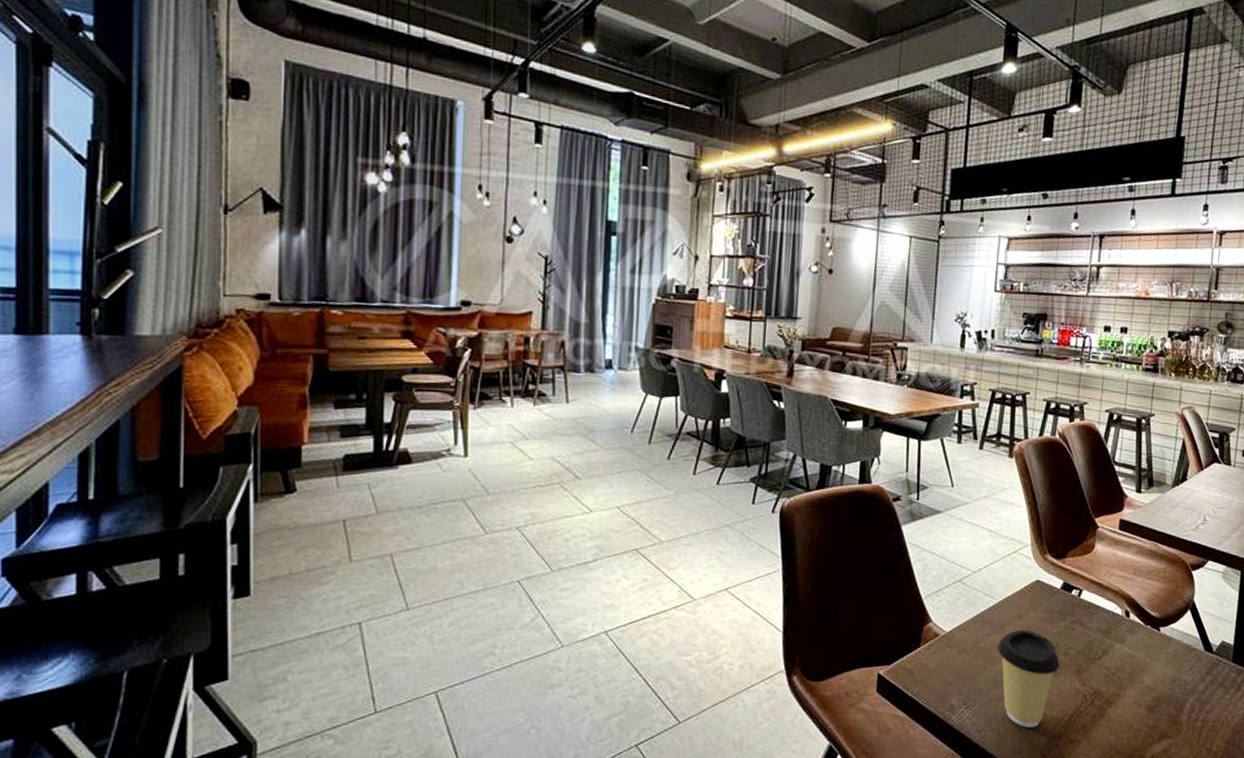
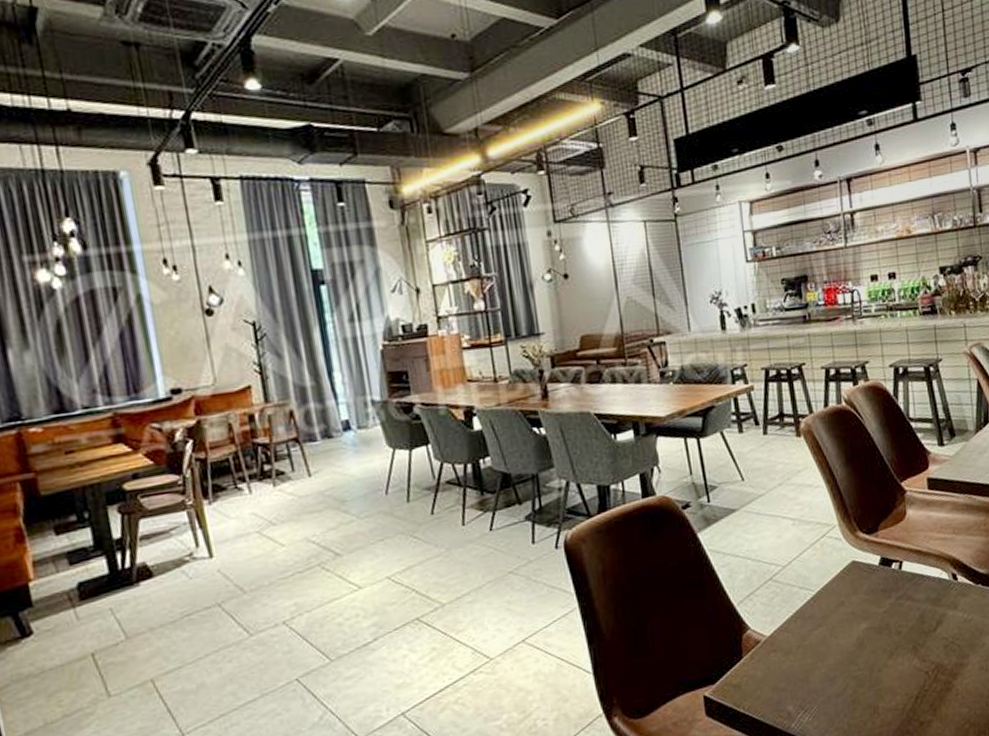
coffee cup: present [997,629,1060,727] -> none [824,615,894,720]

